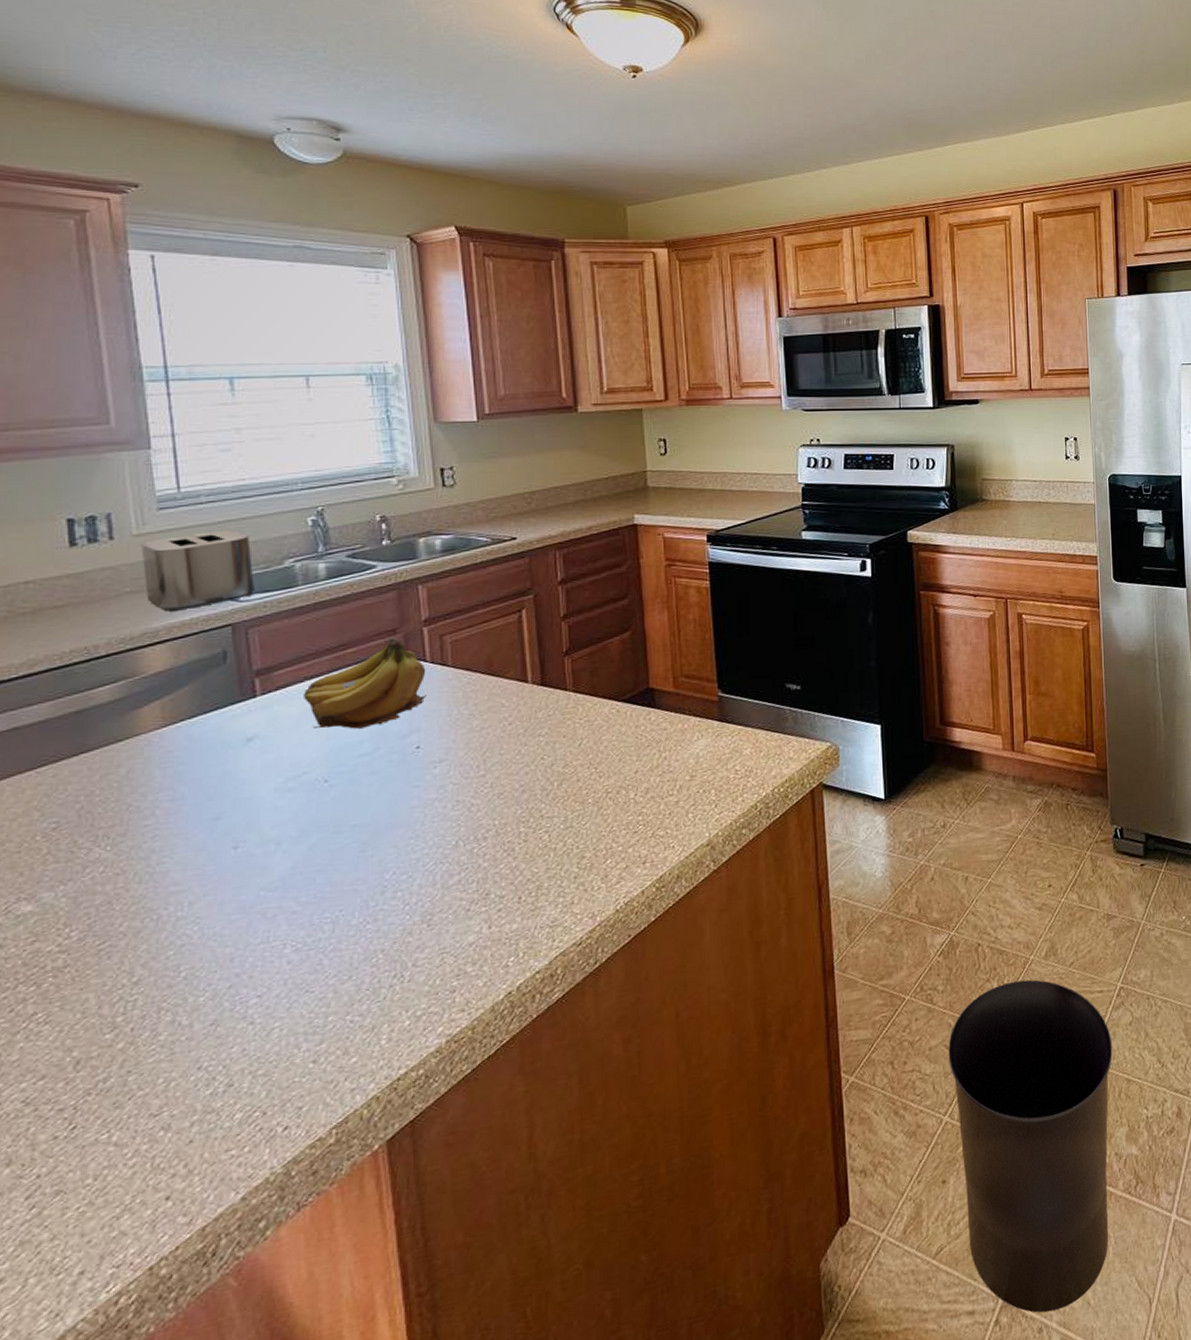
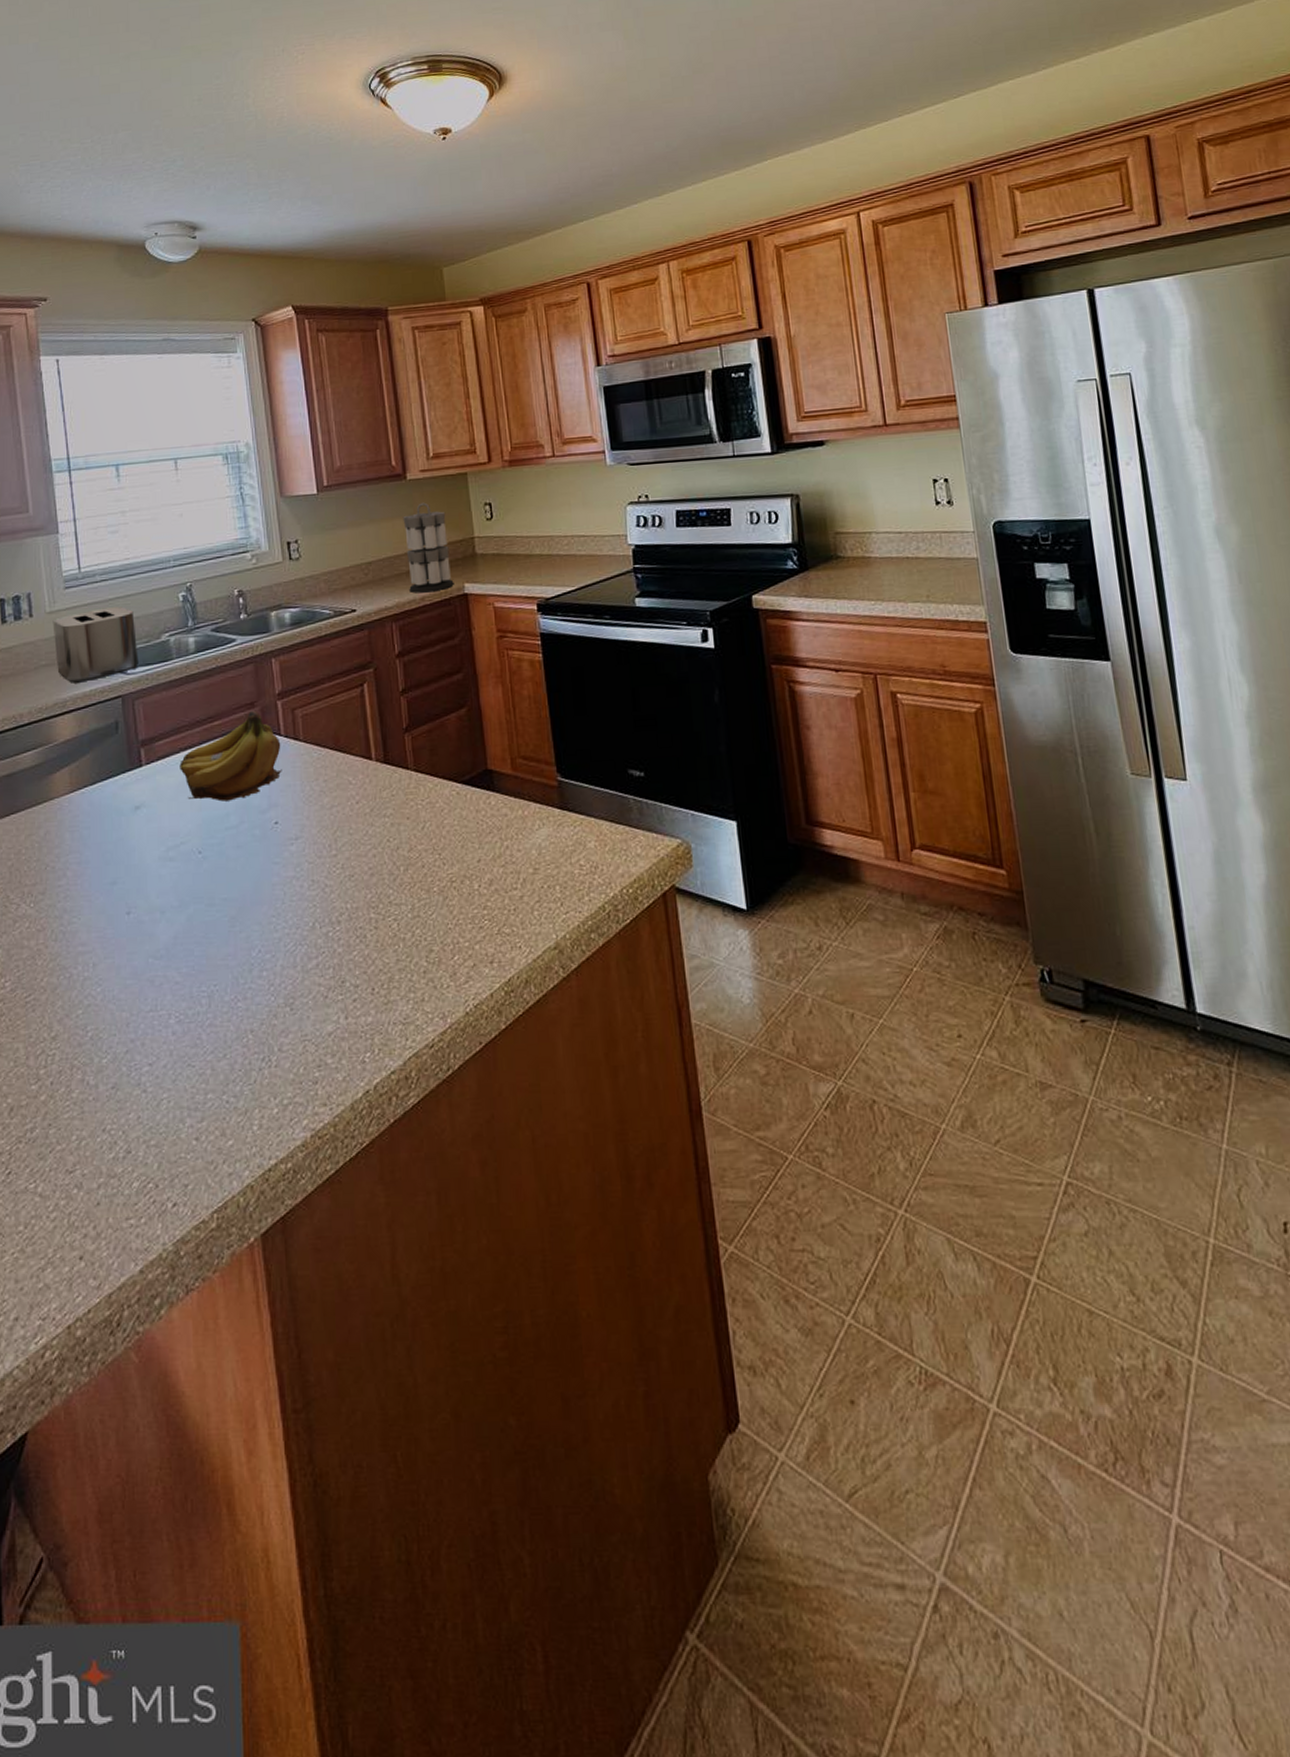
spice rack: none [572,435,623,523] -> present [403,502,454,593]
waste bin: present [948,979,1113,1313] -> none [844,1155,1082,1613]

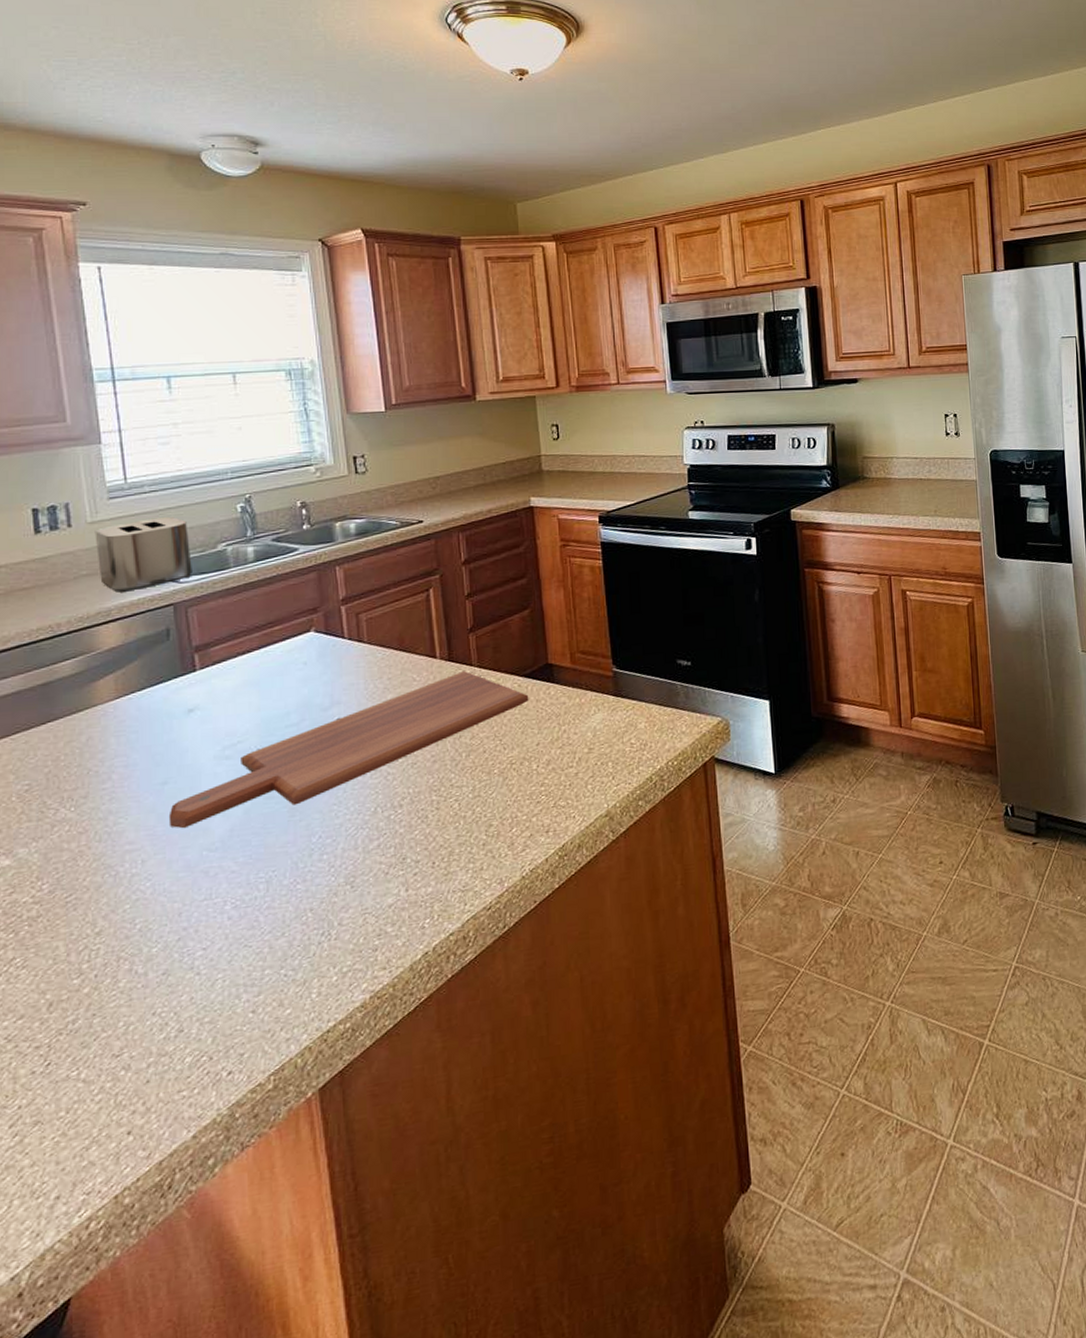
cutting board: none [117,775,469,933] -> present [168,671,529,829]
fruit: present [179,710,282,802] -> none [237,615,345,702]
spice rack: present [403,502,454,593] -> none [471,422,520,506]

